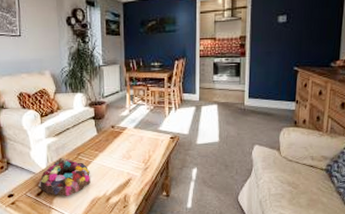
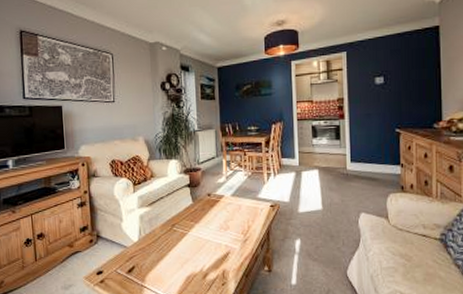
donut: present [38,157,91,196] -> none [130,229,187,273]

